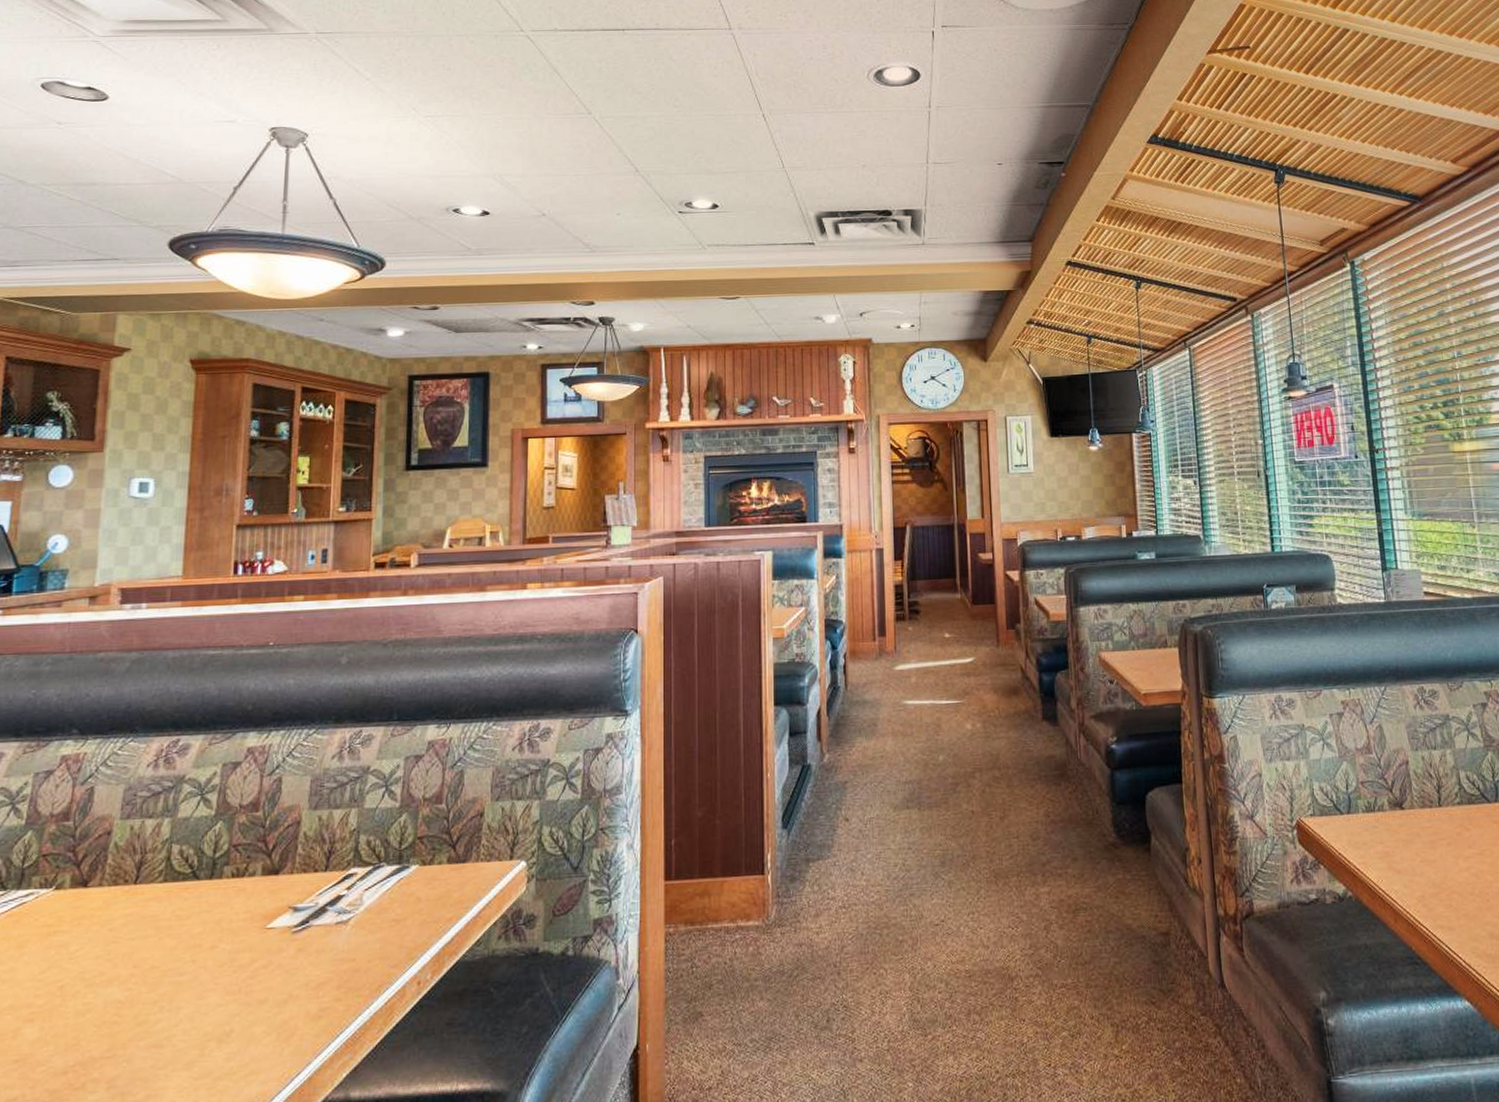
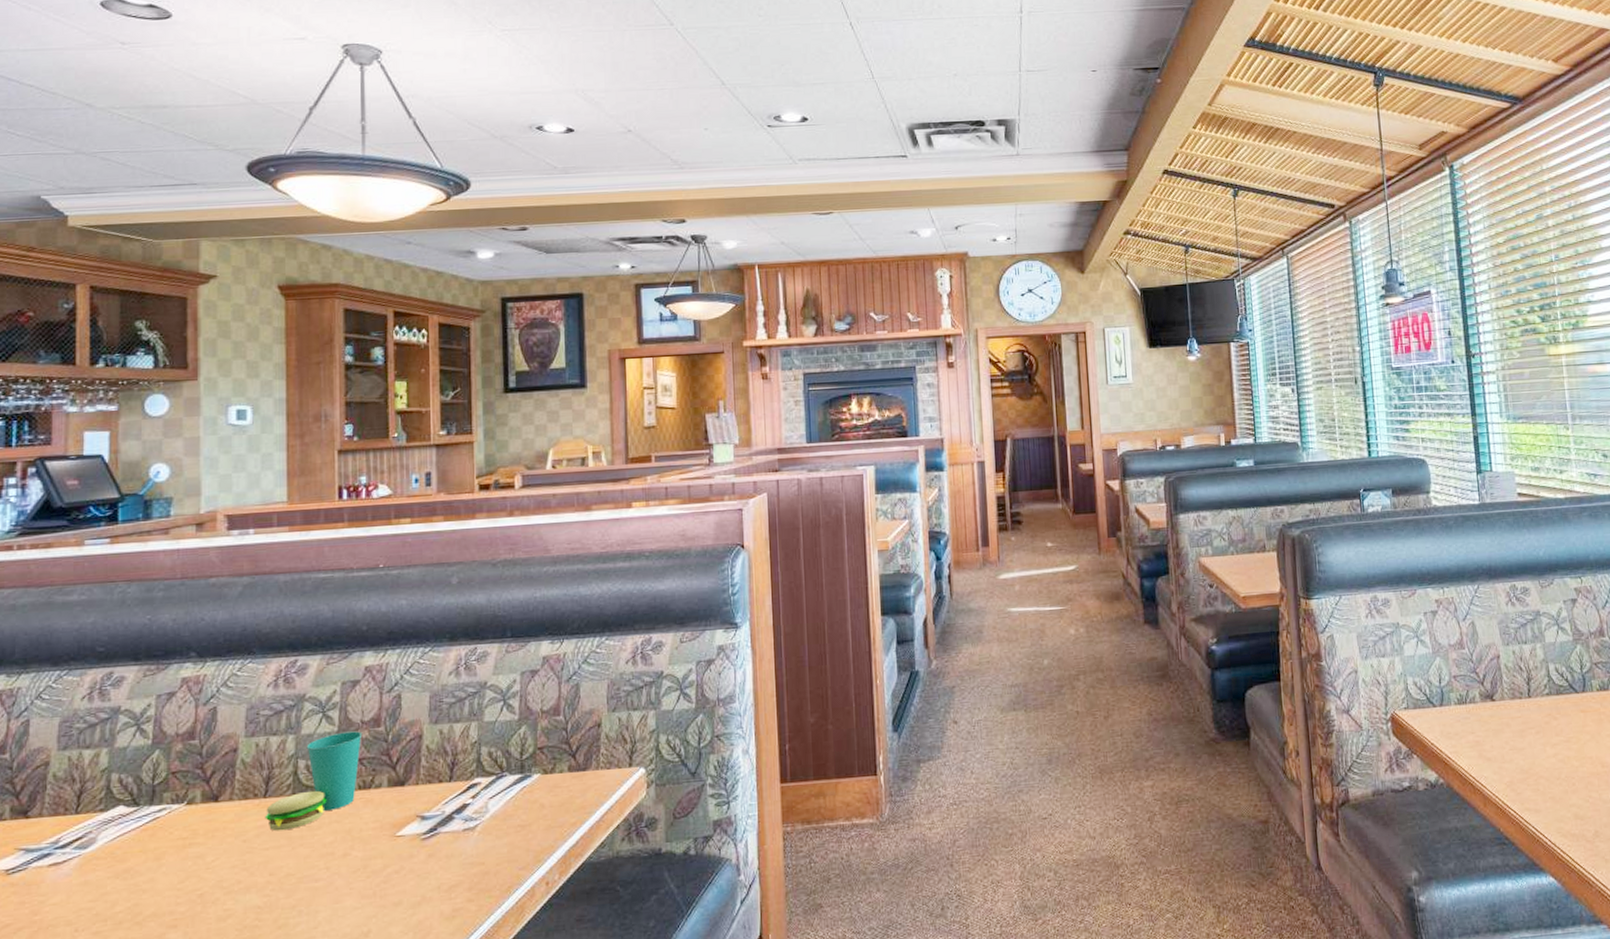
cup: none [133,815,240,920] -> present [264,731,363,831]

